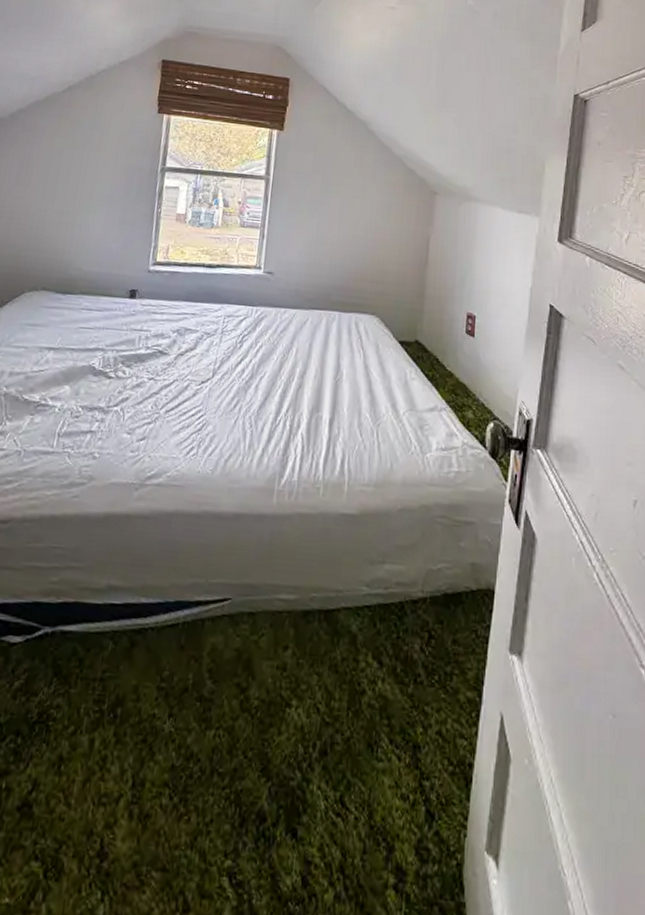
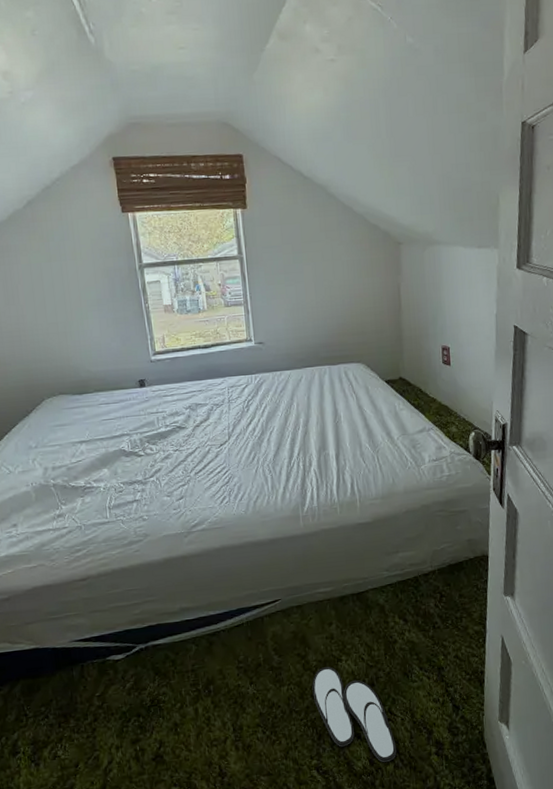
slippers: none [245,711,343,887] -> present [312,667,397,763]

